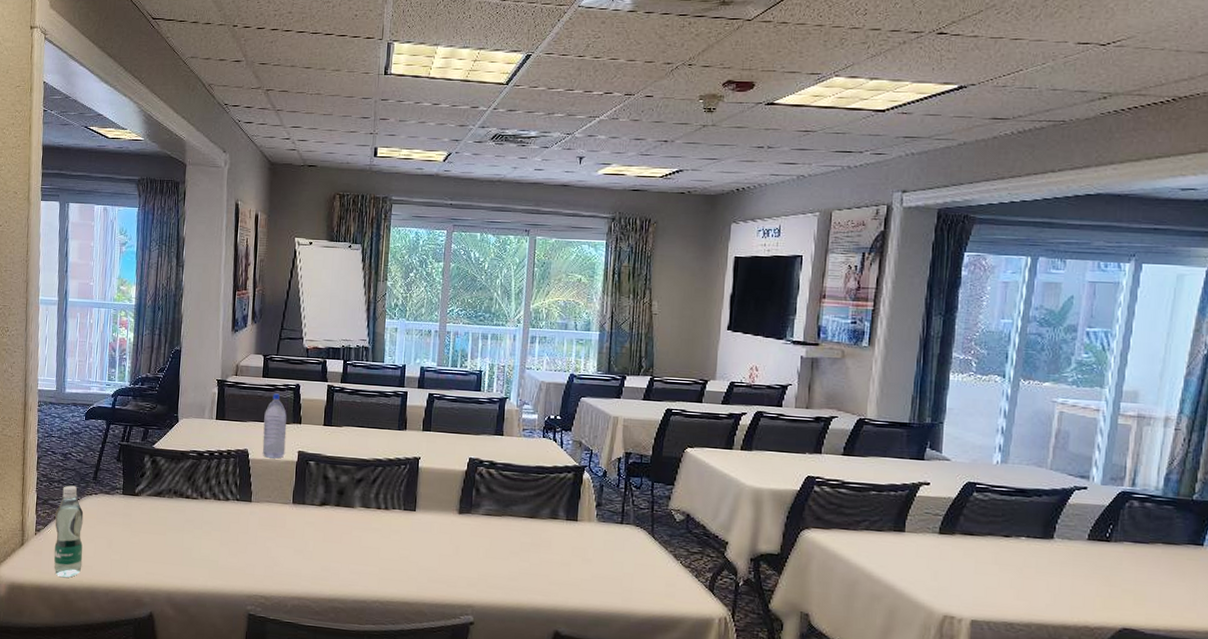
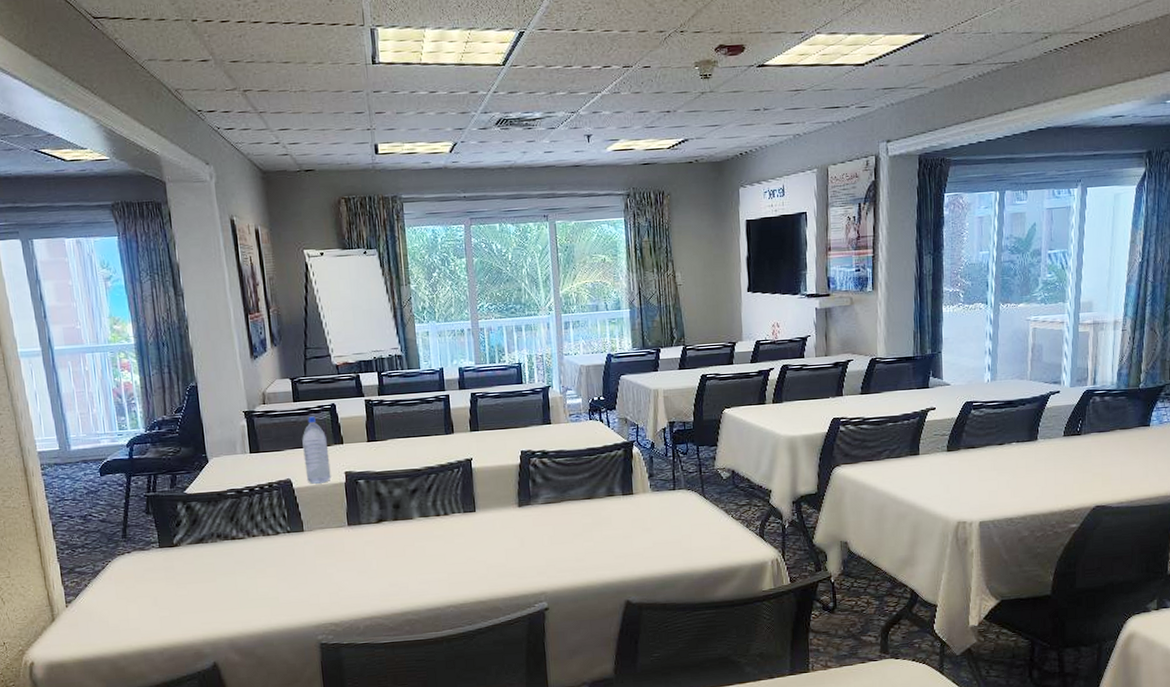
bottle: present [53,485,84,578] -> none [85,548,128,646]

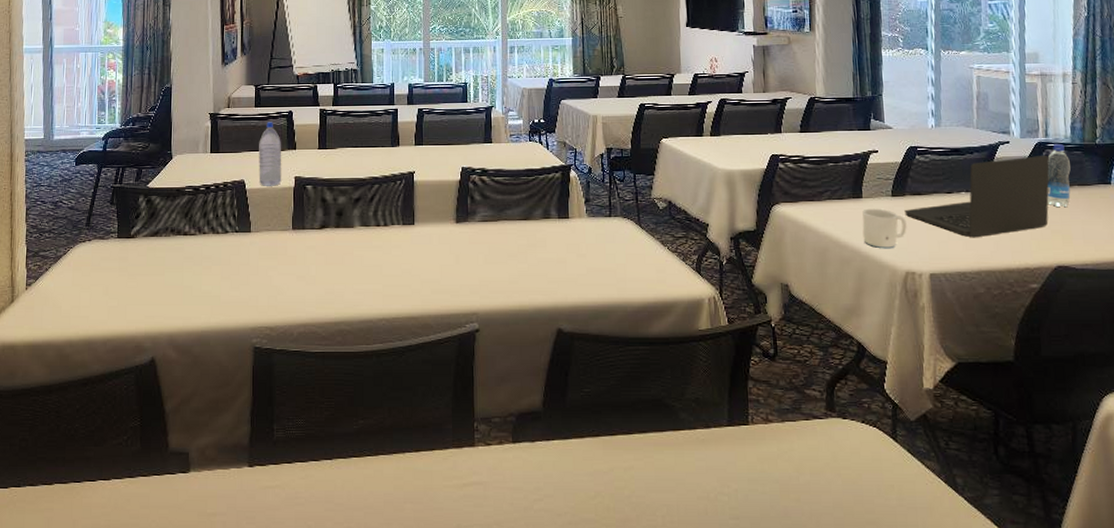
mug: none [918,464,960,502] -> present [862,208,907,249]
laptop: none [958,403,1095,486] -> present [904,156,1050,238]
bottle: none [1090,390,1114,452] -> present [1047,143,1071,208]

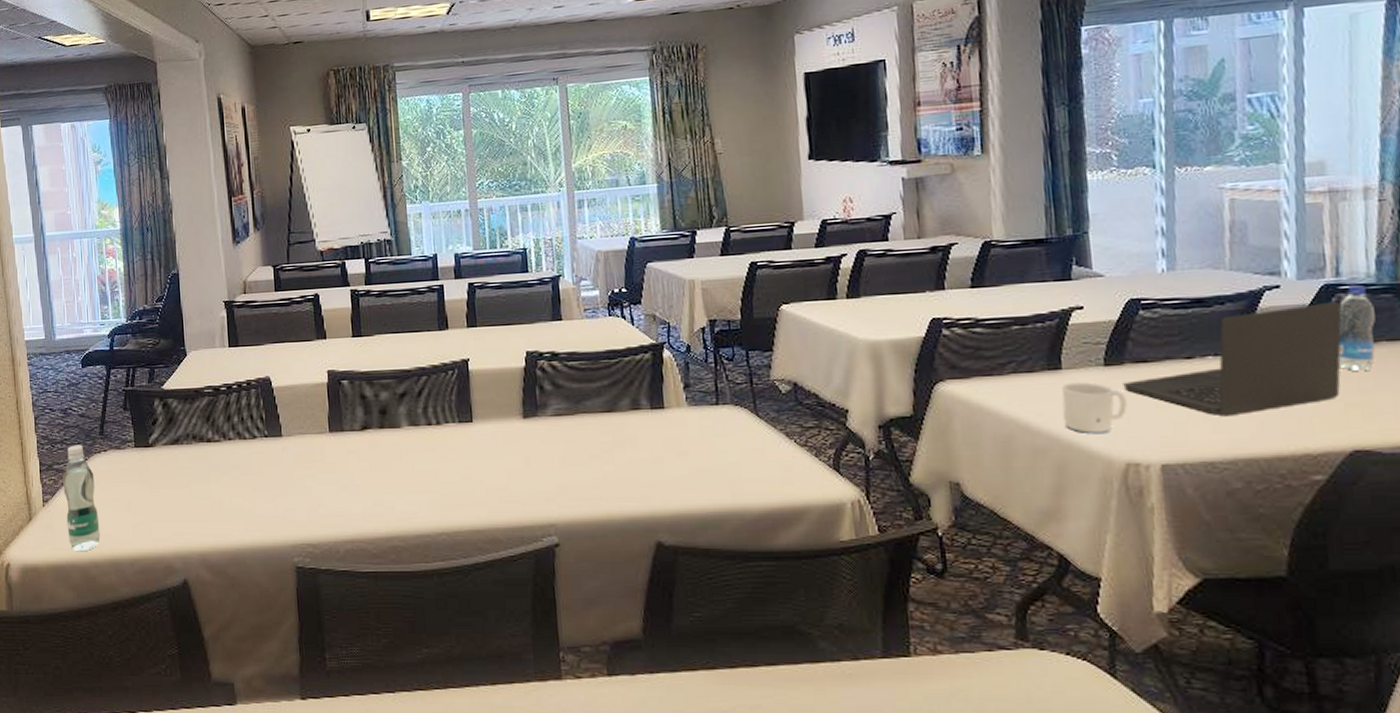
bottle: none [47,234,78,332] -> present [63,444,100,552]
water bottle: present [258,121,282,186] -> none [283,307,313,383]

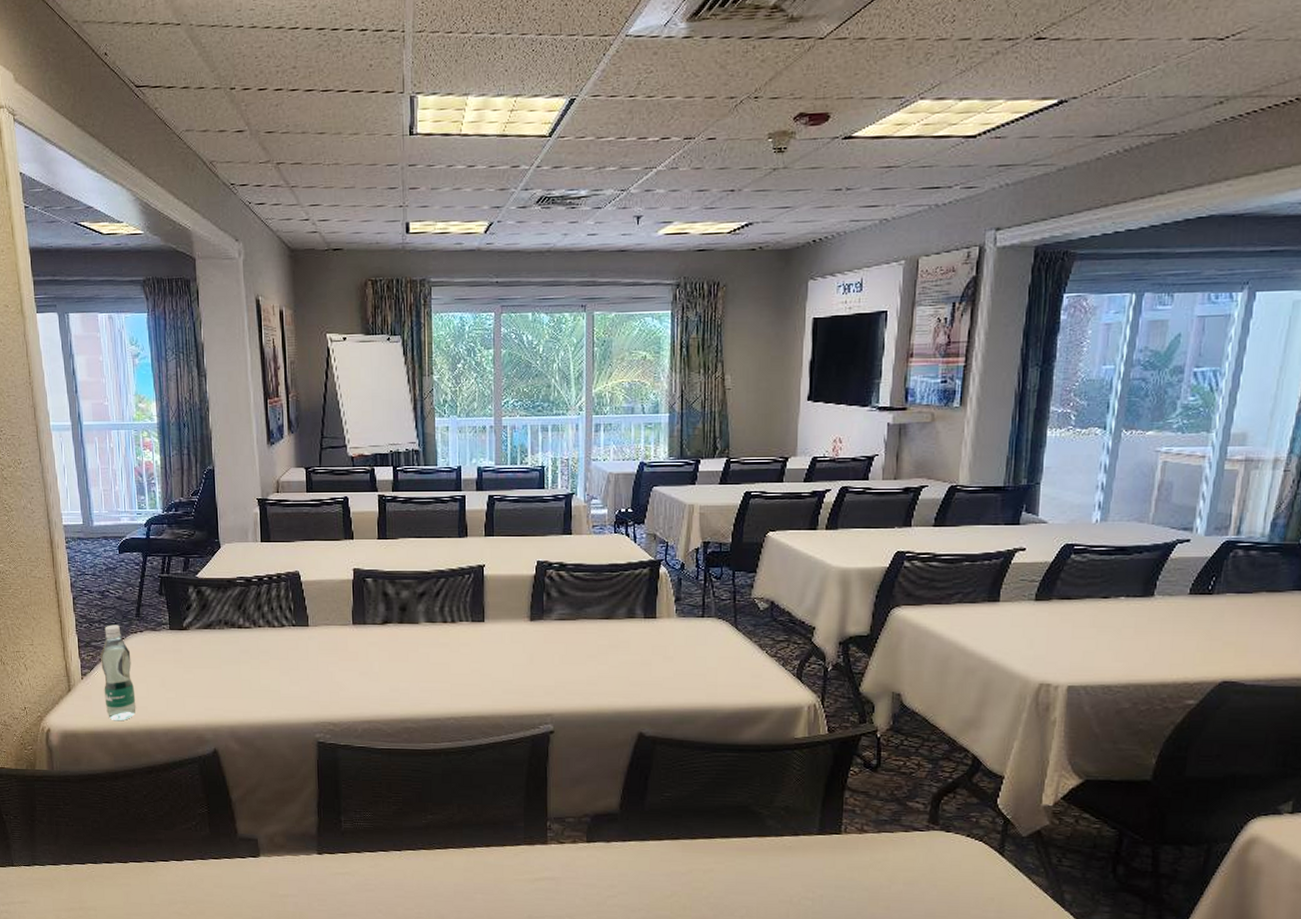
mug: present [1061,382,1127,434] -> none [994,613,1049,658]
laptop: present [1123,302,1342,417] -> none [1048,557,1236,649]
bottle: present [1337,284,1375,372] -> none [1223,542,1262,617]

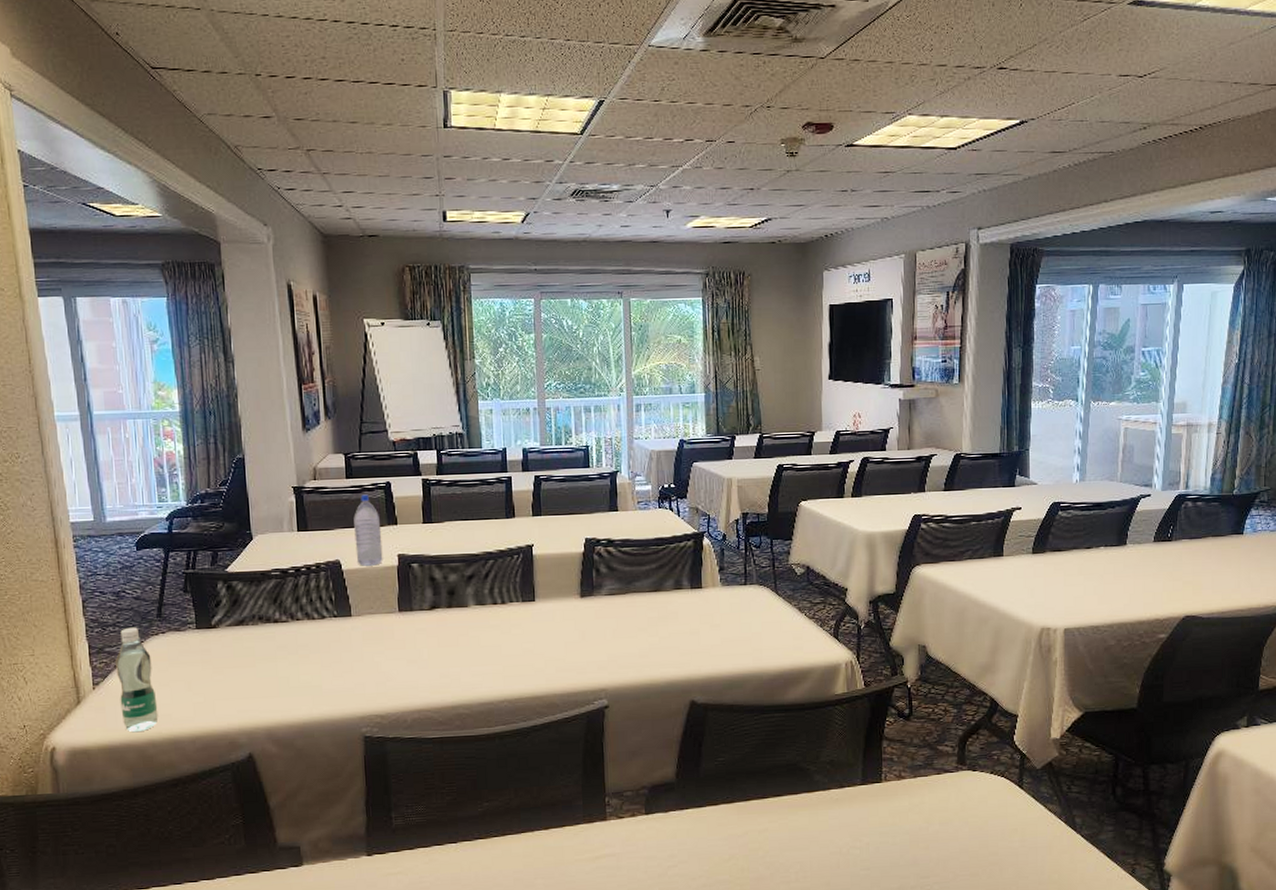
water bottle: none [313,508,339,578] -> present [353,494,383,566]

